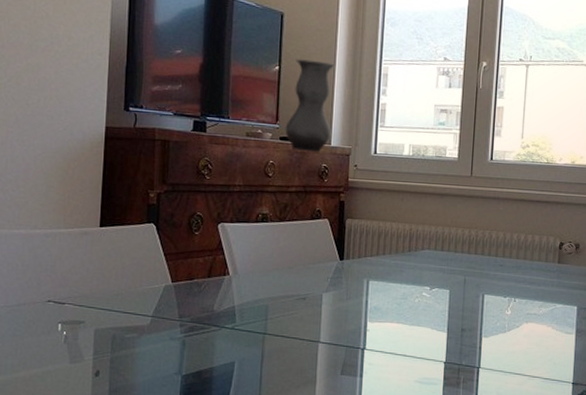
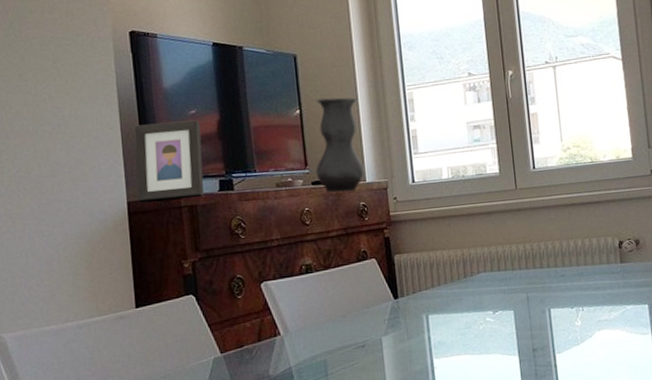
picture frame: none [116,55,184,134] -> present [135,120,204,203]

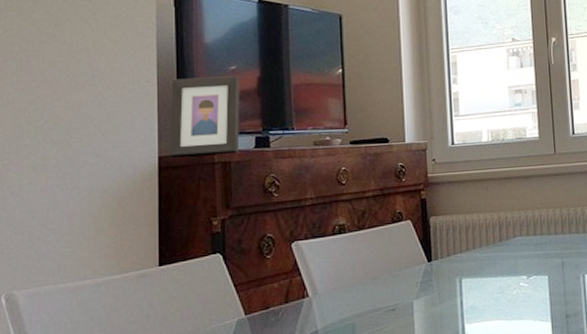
vase: present [315,97,365,193] -> none [355,58,404,153]

